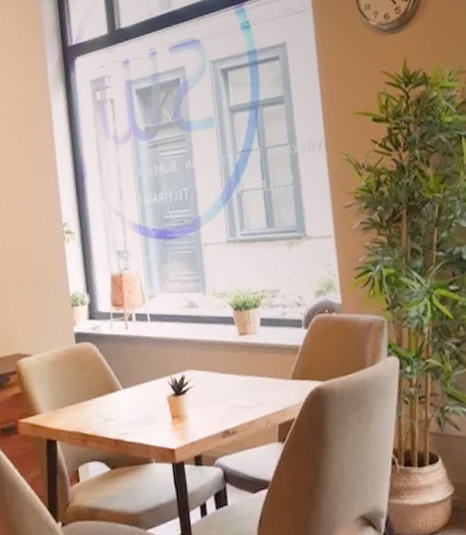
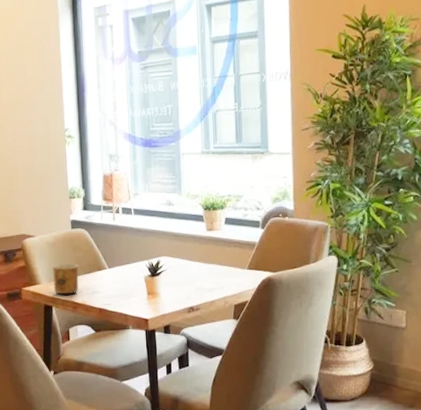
cup: none [54,386,88,426] -> present [52,263,79,295]

